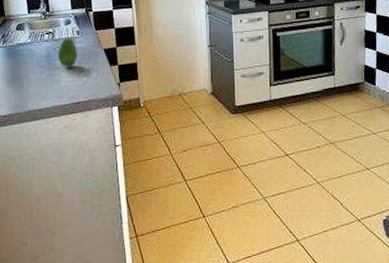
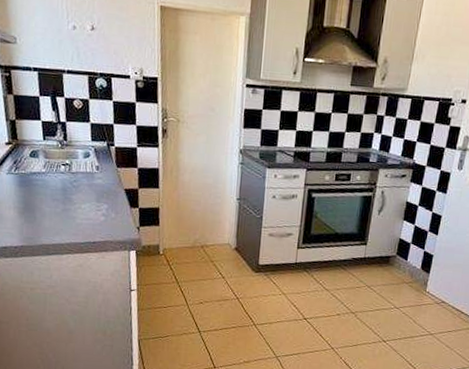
fruit: present [57,38,77,67] -> none [74,172,96,204]

